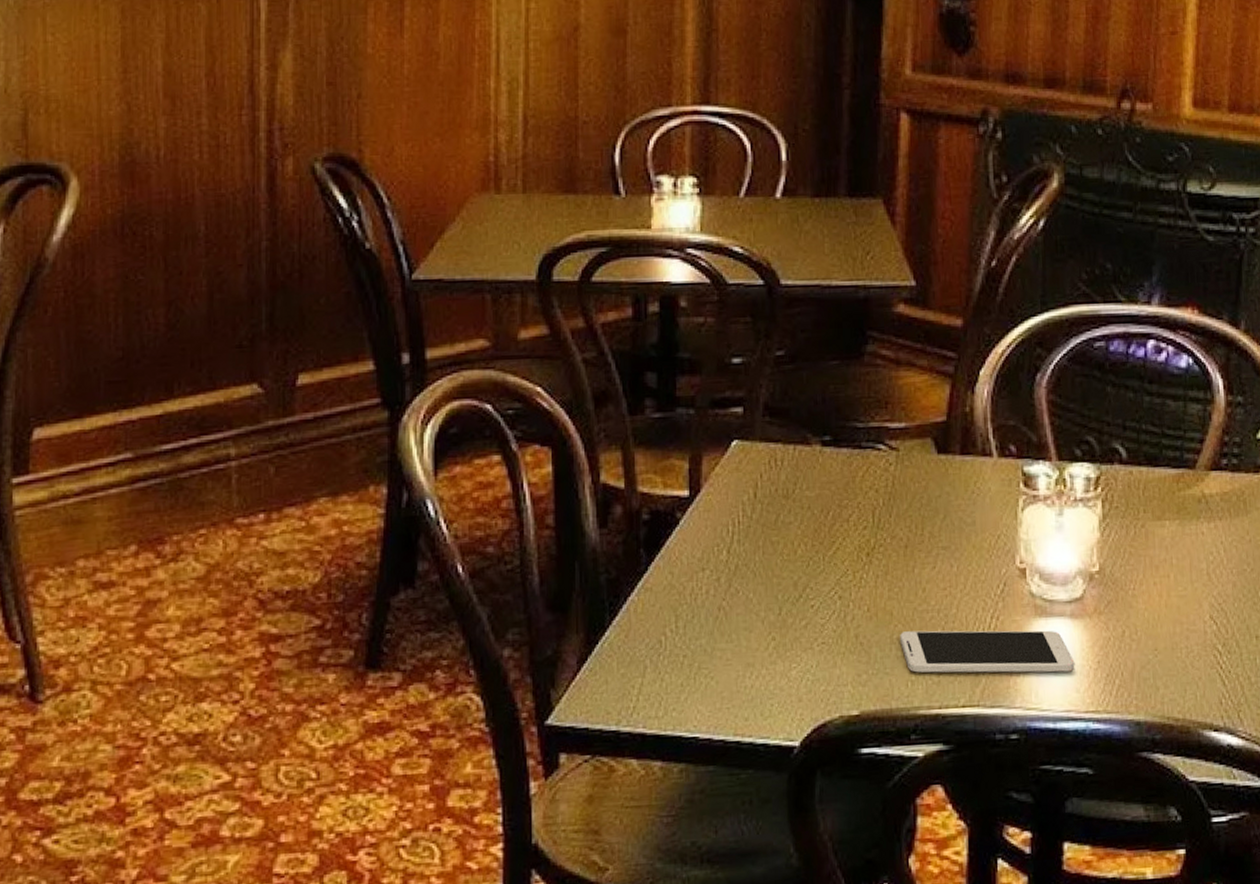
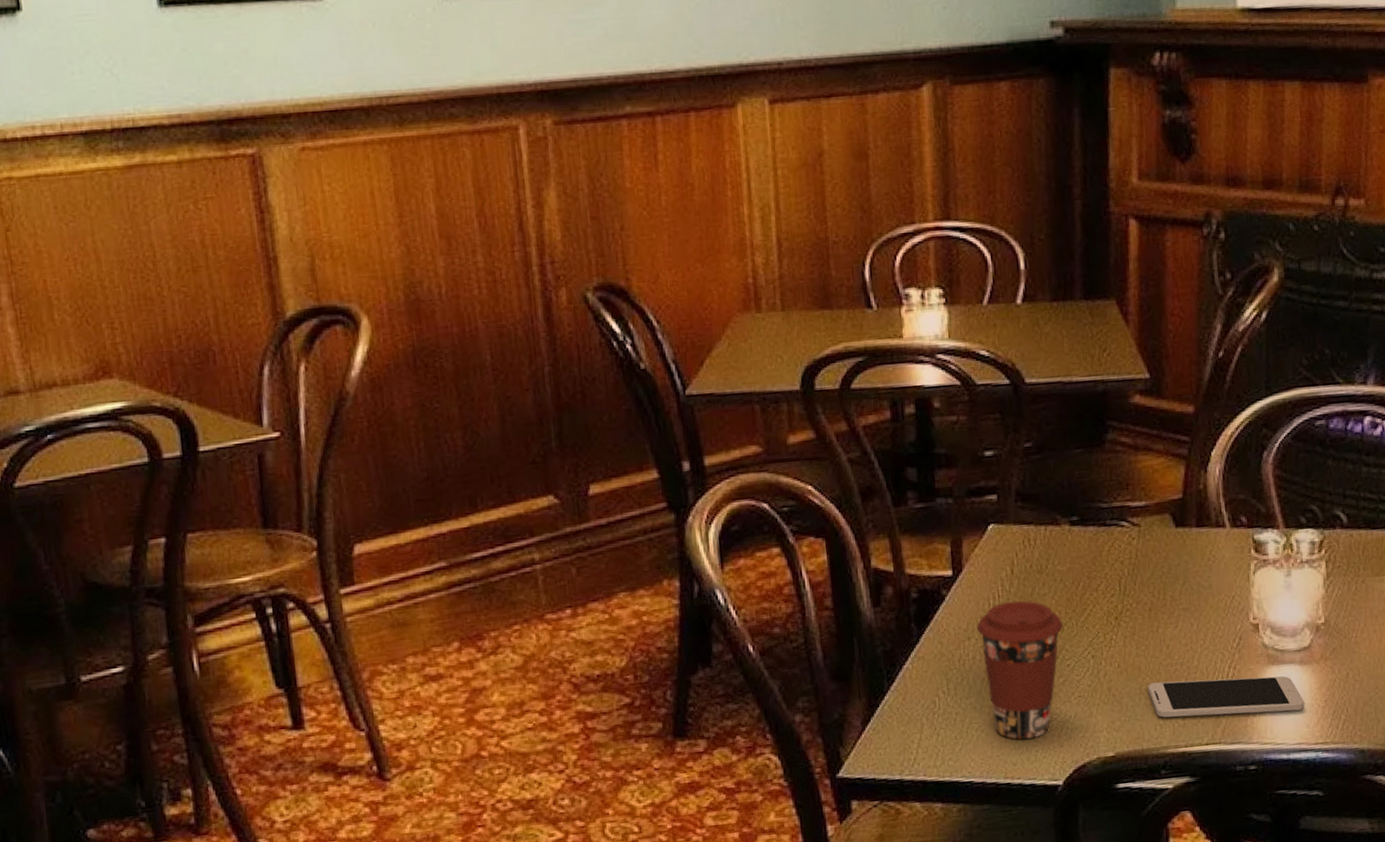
coffee cup: none [711,528,809,690] -> present [975,600,1064,740]

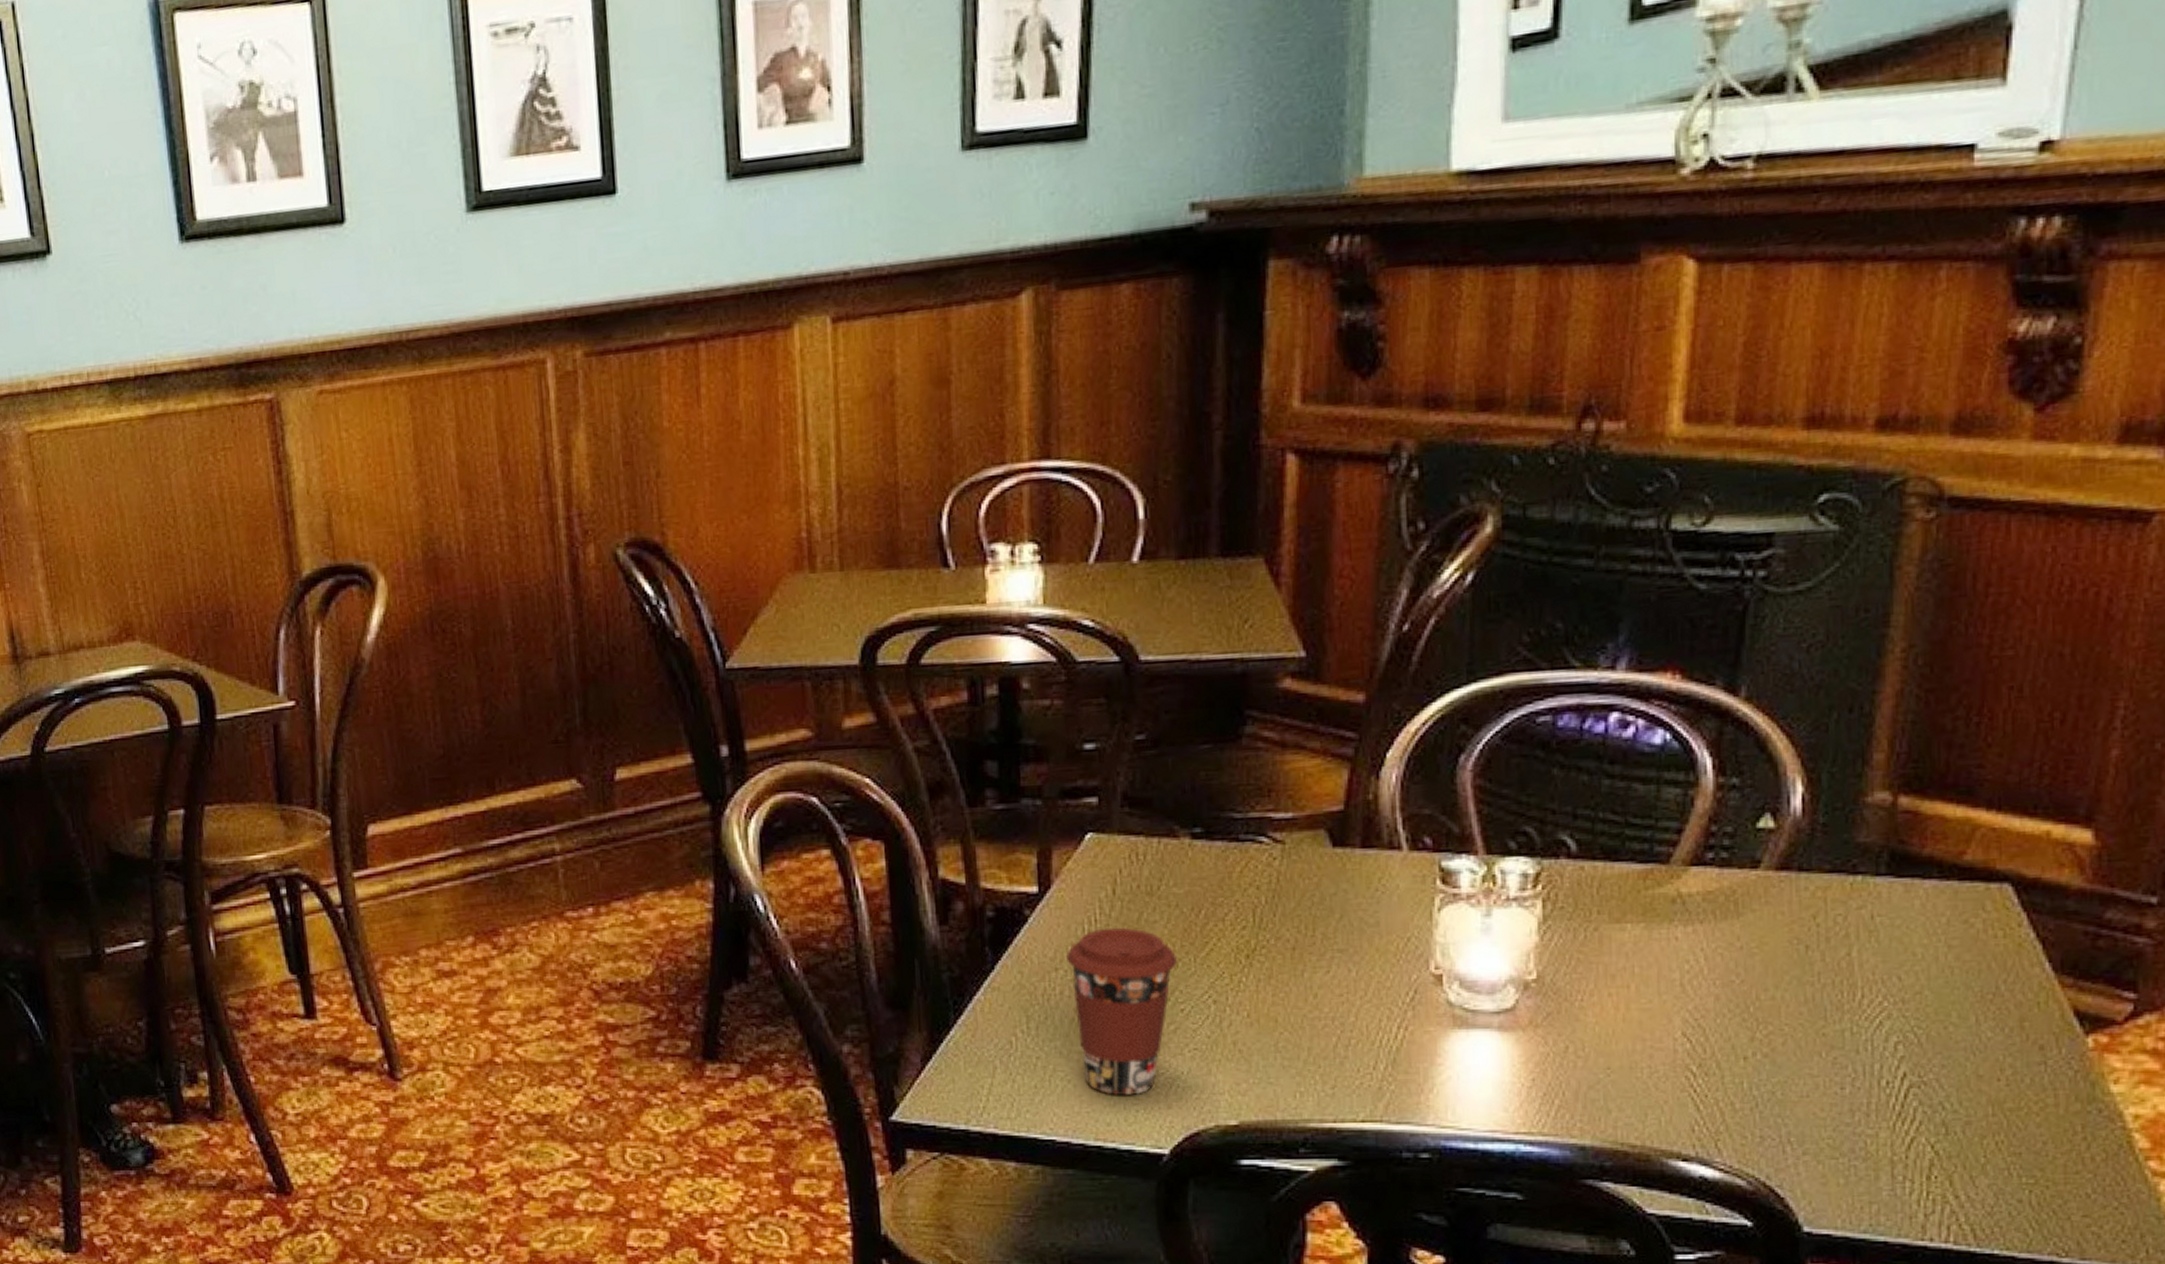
smartphone: present [1148,676,1305,718] -> none [1286,1039,1503,1089]

